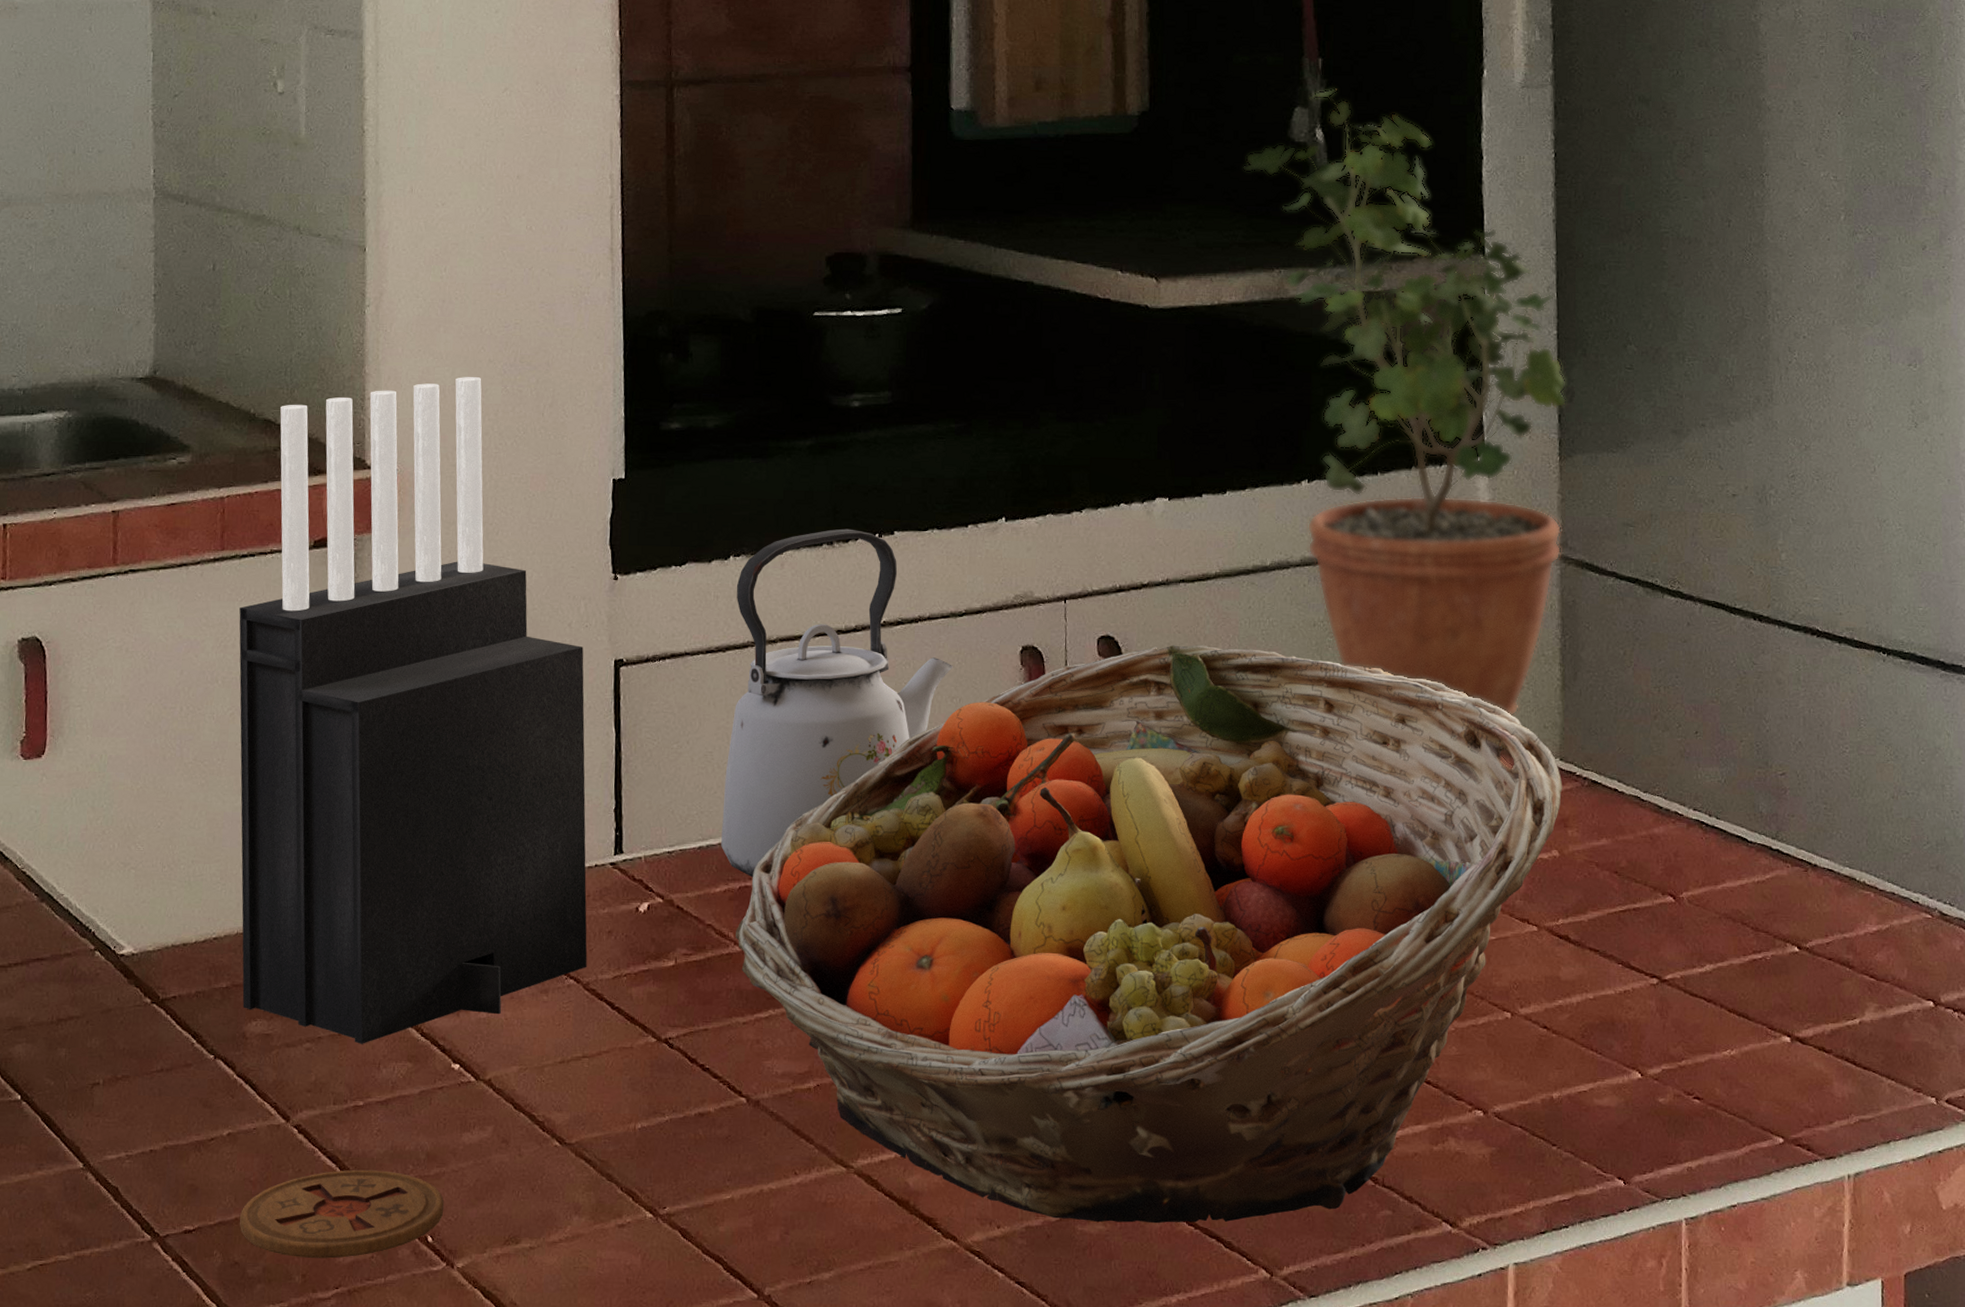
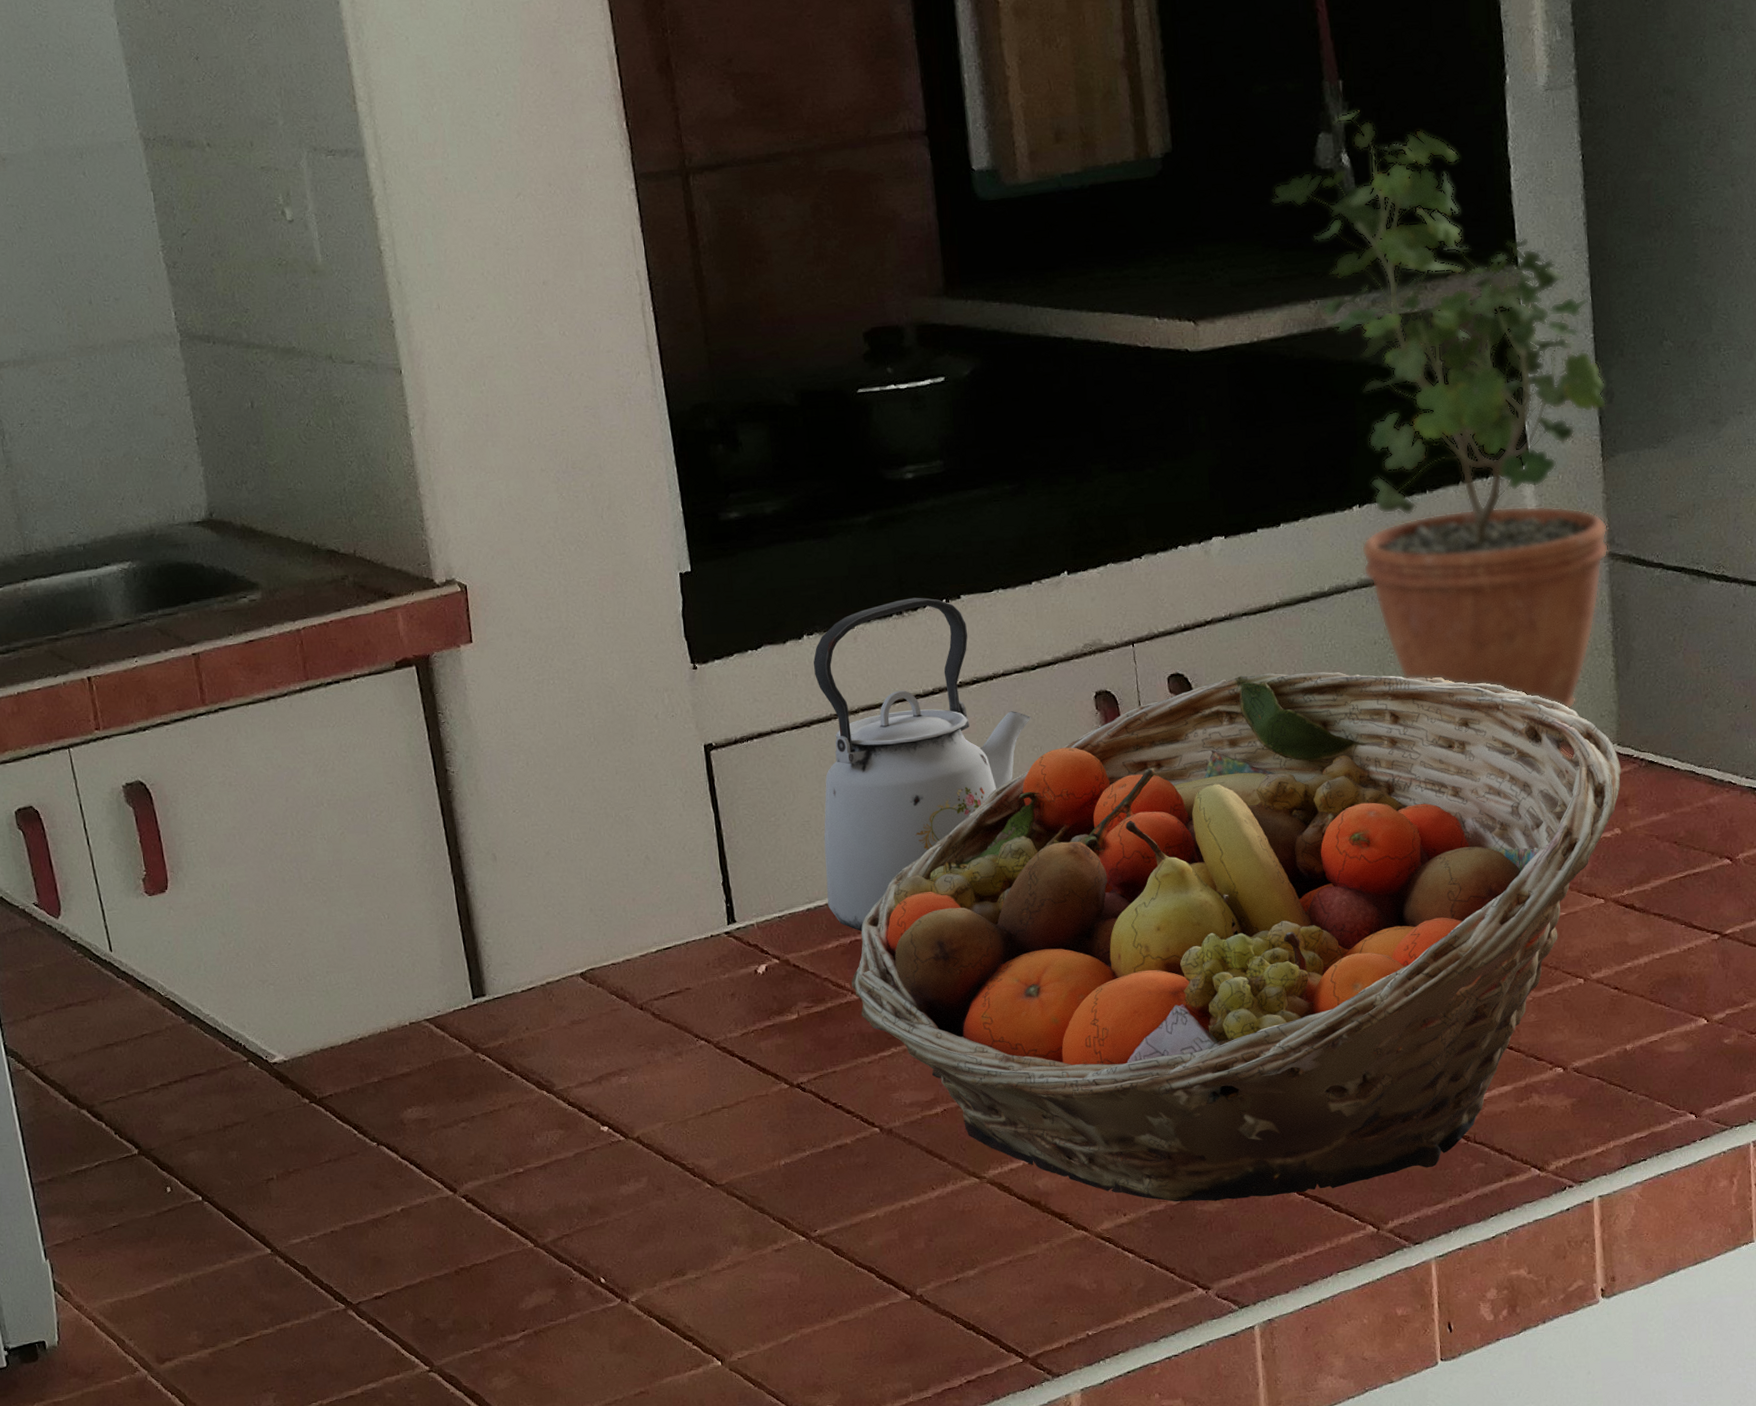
knife block: present [239,377,587,1044] -> none [333,487,715,1119]
coaster: present [240,1169,444,1259] -> none [424,1226,612,1309]

